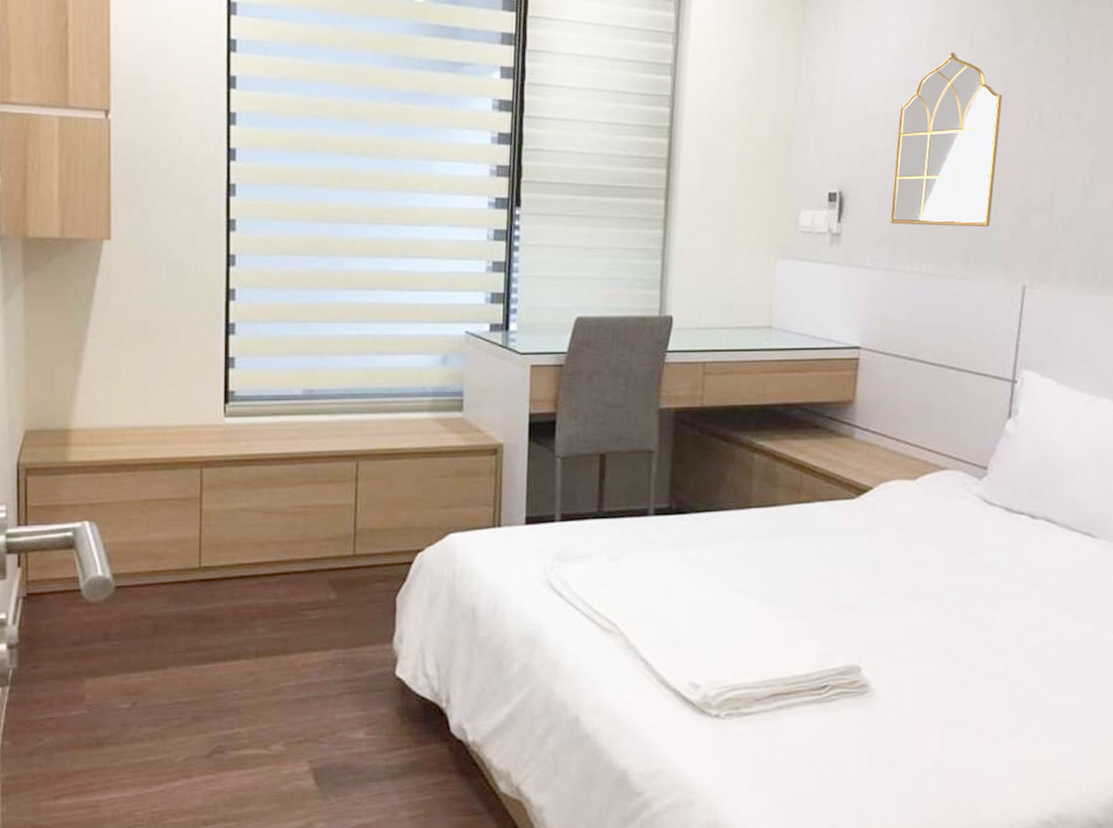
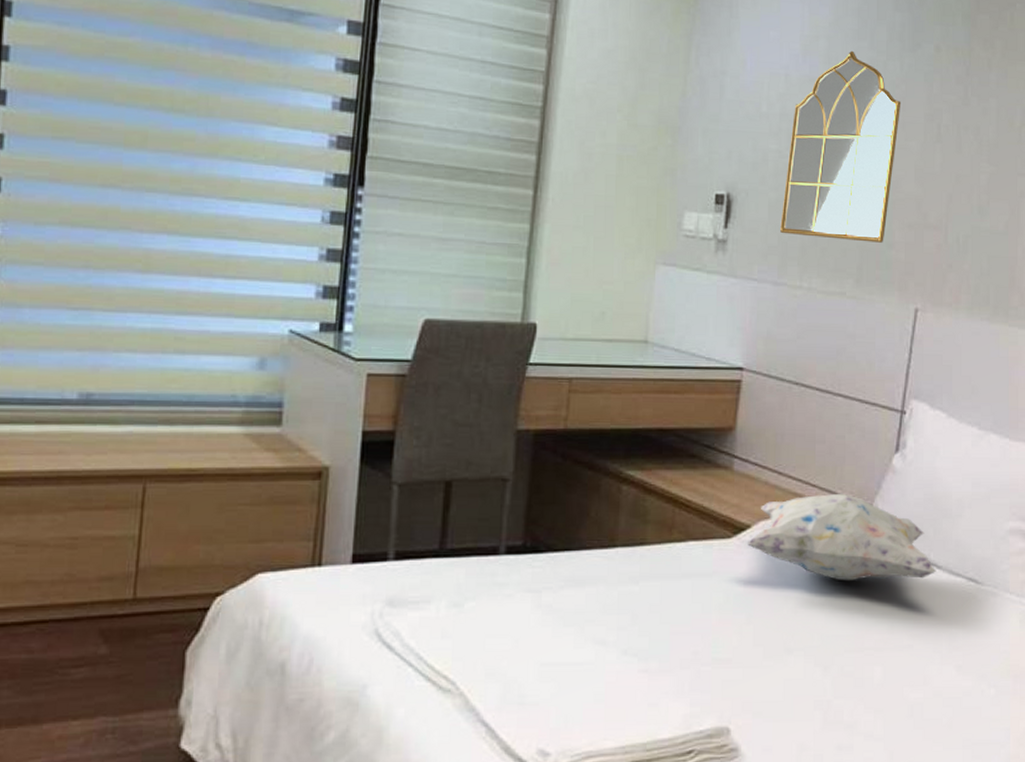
decorative pillow: none [870,457,1052,535] -> present [748,493,937,580]

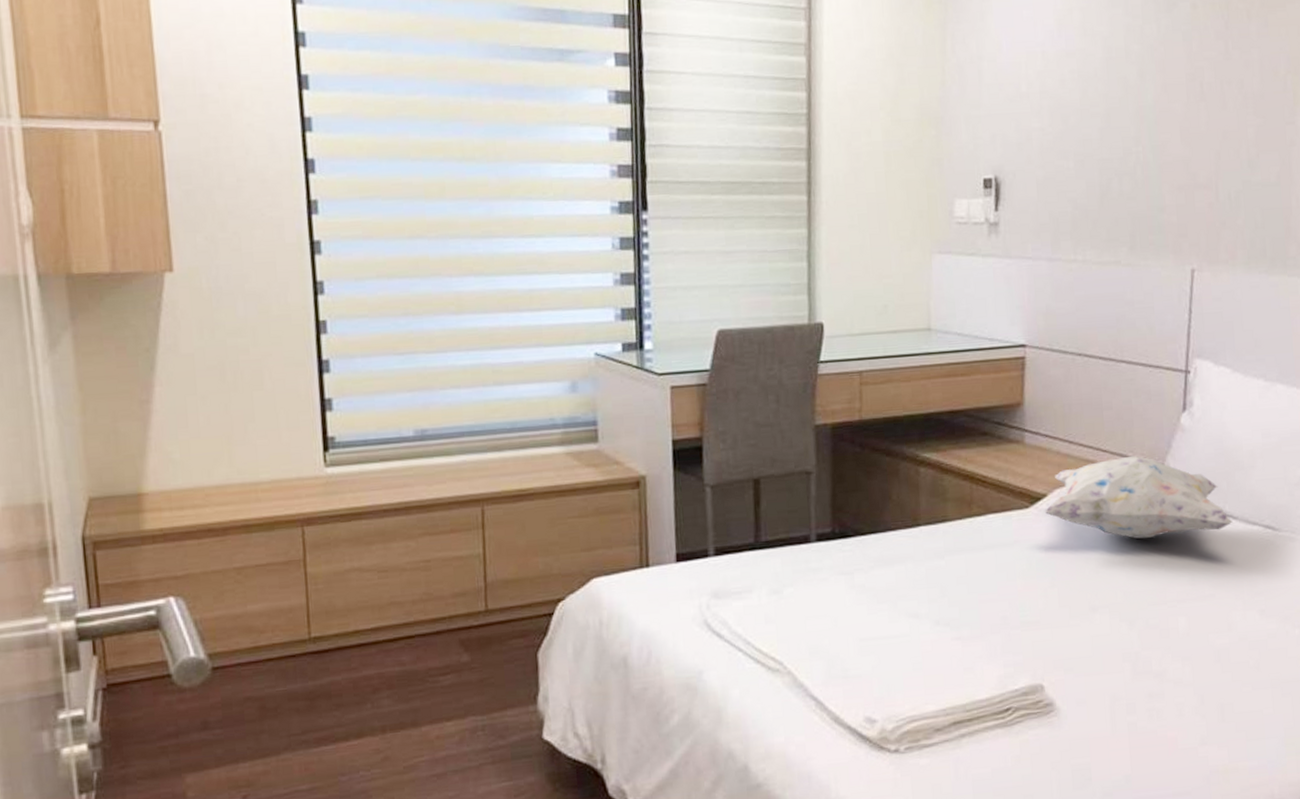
mirror: present [780,50,901,243] -> none [1050,19,1161,210]

